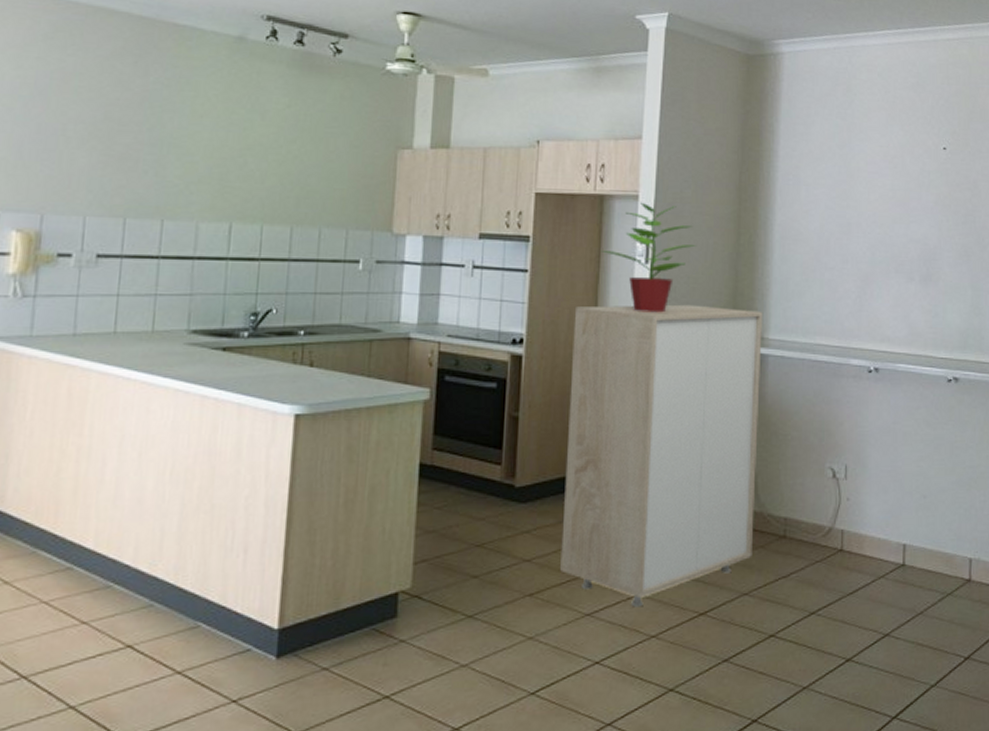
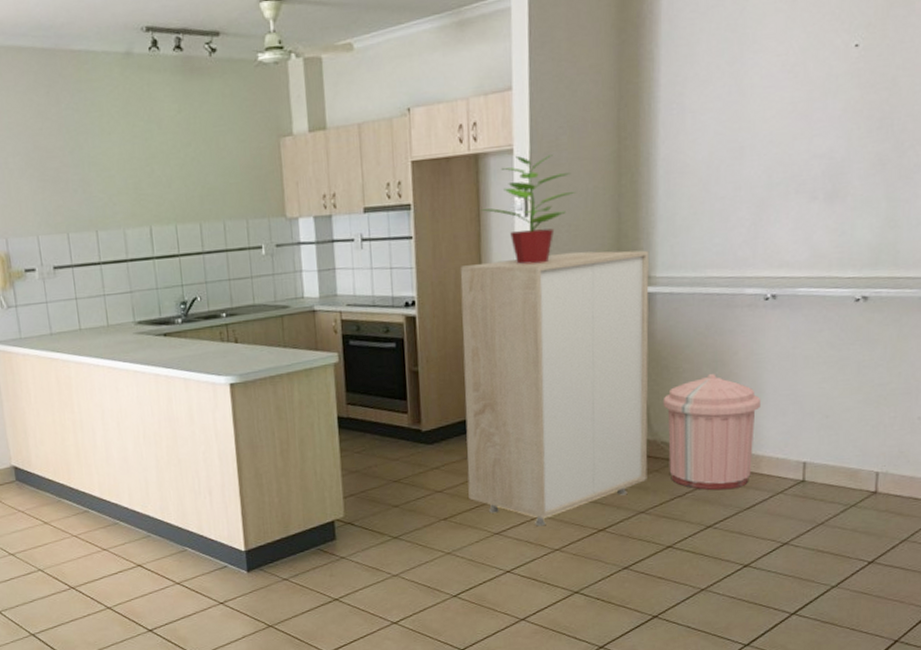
trash can: none [771,444,865,572] -> present [663,374,762,491]

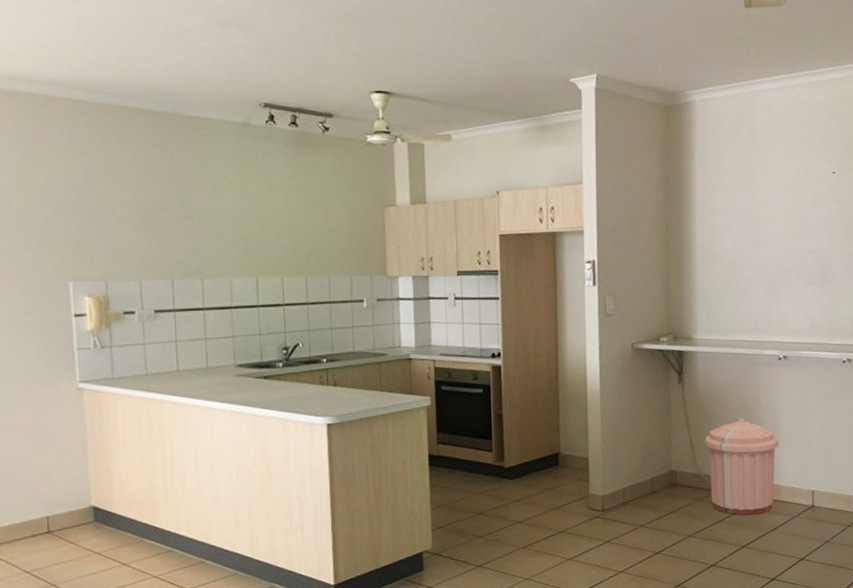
storage cabinet: present [460,250,650,526] -> none [539,316,694,551]
potted plant: present [481,151,575,265] -> none [557,233,633,325]

